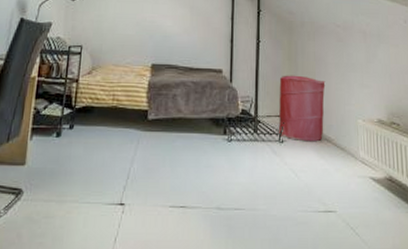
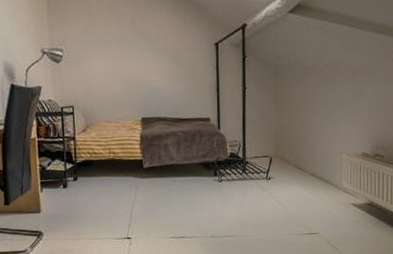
laundry hamper: present [278,75,326,142] -> none [265,117,312,178]

